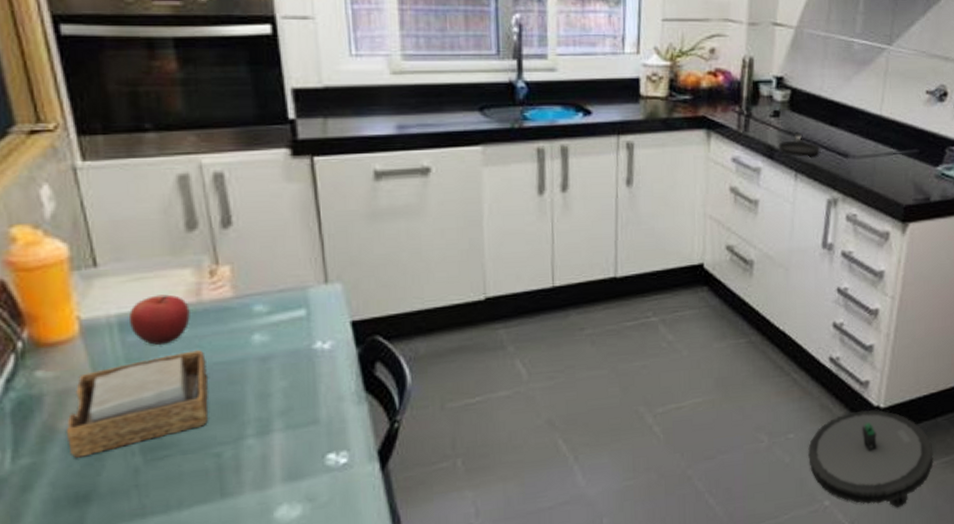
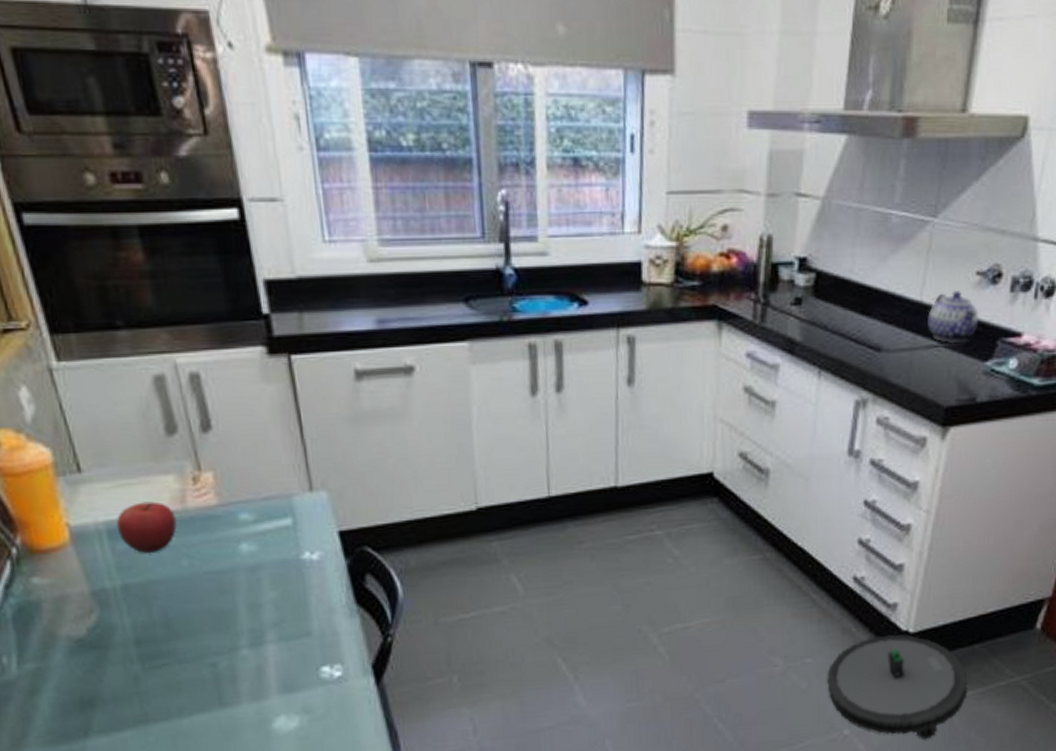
napkin holder: present [65,350,208,458] -> none [65,559,202,664]
frying pan: present [778,132,821,157] -> none [799,323,849,352]
teapot: none [887,107,930,151] -> present [927,291,979,344]

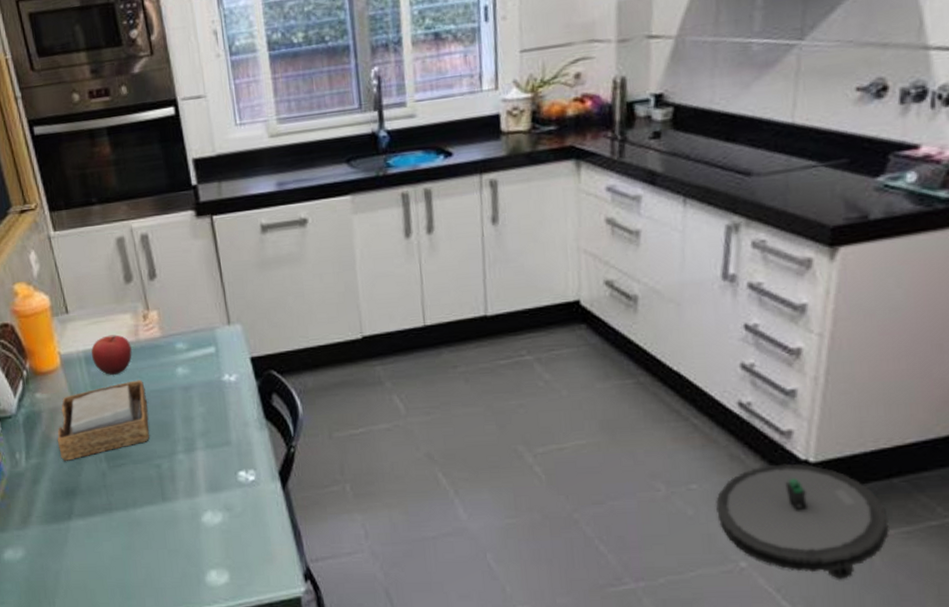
napkin holder: none [65,559,202,664] -> present [57,380,150,461]
teapot: present [927,291,979,344] -> none [802,108,865,162]

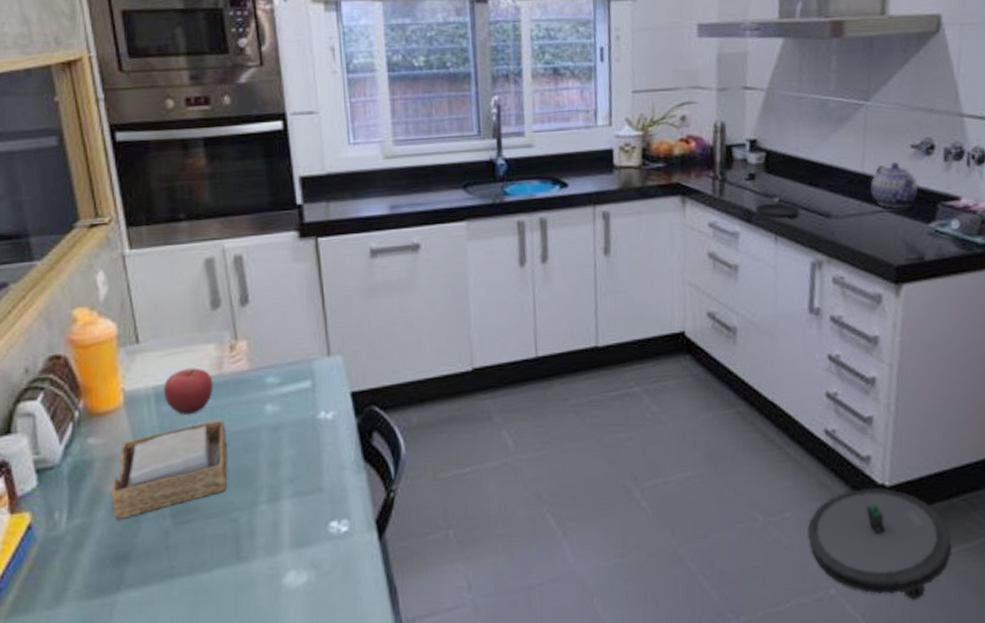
frying pan: none [661,153,715,180] -> present [755,194,801,220]
teapot: none [802,108,865,162] -> present [870,162,919,209]

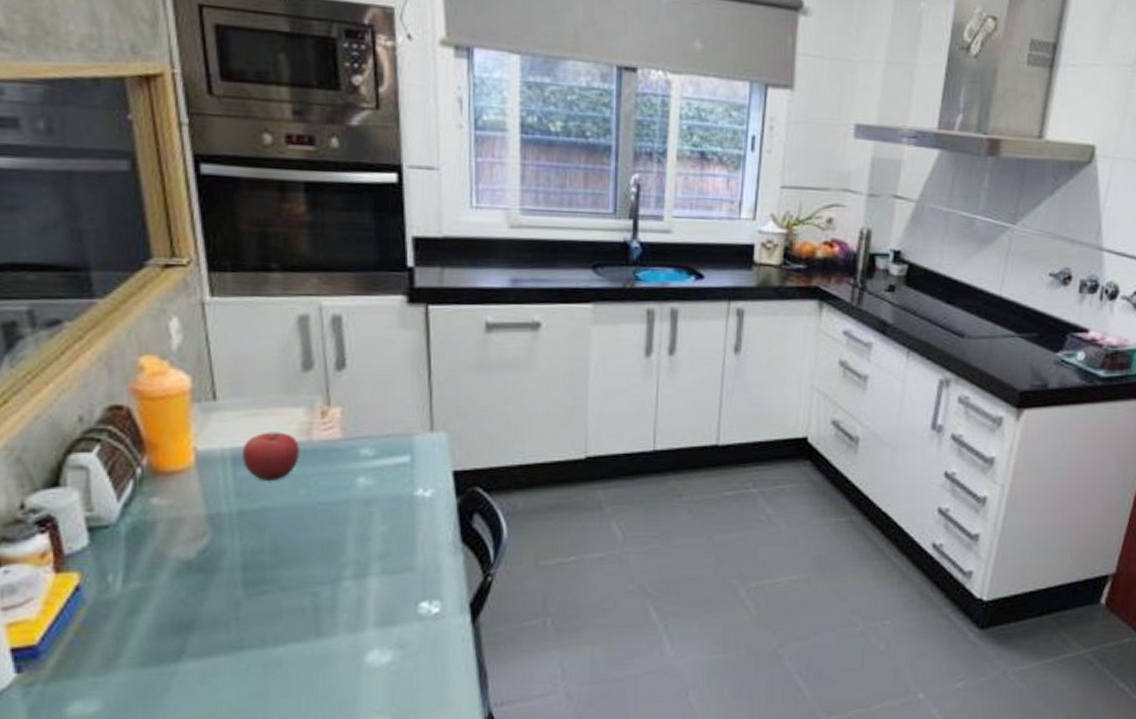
napkin holder: present [110,419,227,519] -> none [174,489,311,586]
frying pan: present [755,194,801,220] -> none [891,309,936,335]
robot vacuum: present [807,487,953,600] -> none [904,601,1037,707]
teapot: present [870,162,919,209] -> none [1006,289,1051,335]

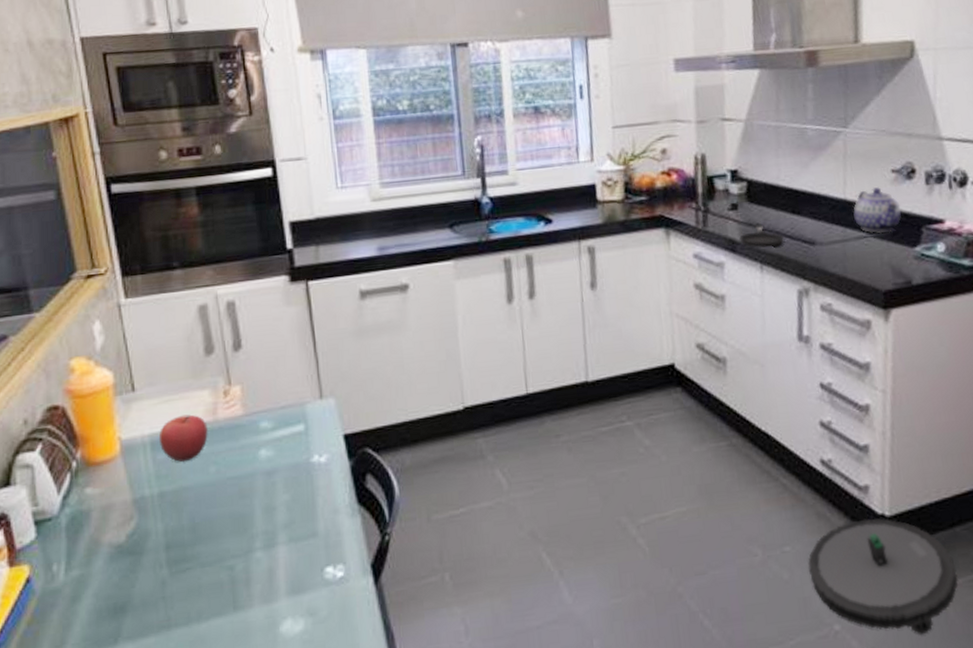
frying pan: none [891,309,936,335] -> present [739,223,785,248]
robot vacuum: none [904,601,1037,707] -> present [808,518,959,634]
teapot: none [1006,289,1051,335] -> present [853,187,902,234]

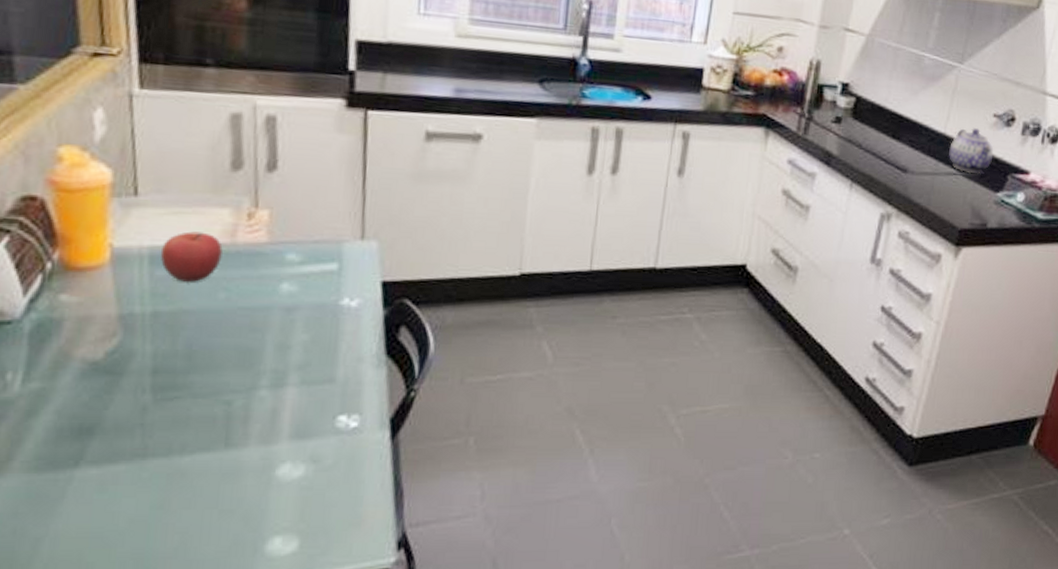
frying pan: present [739,223,785,248] -> none [836,141,880,168]
robot vacuum: present [808,518,959,634] -> none [832,437,964,546]

